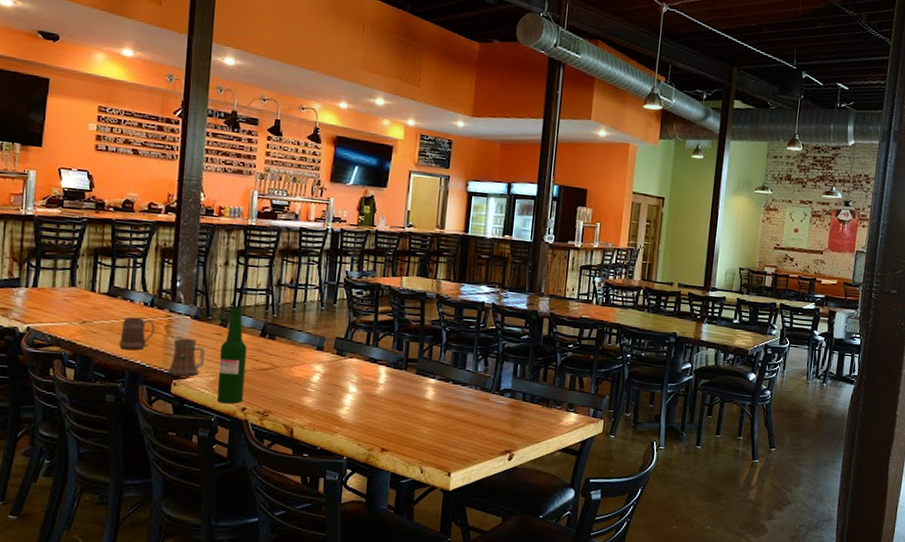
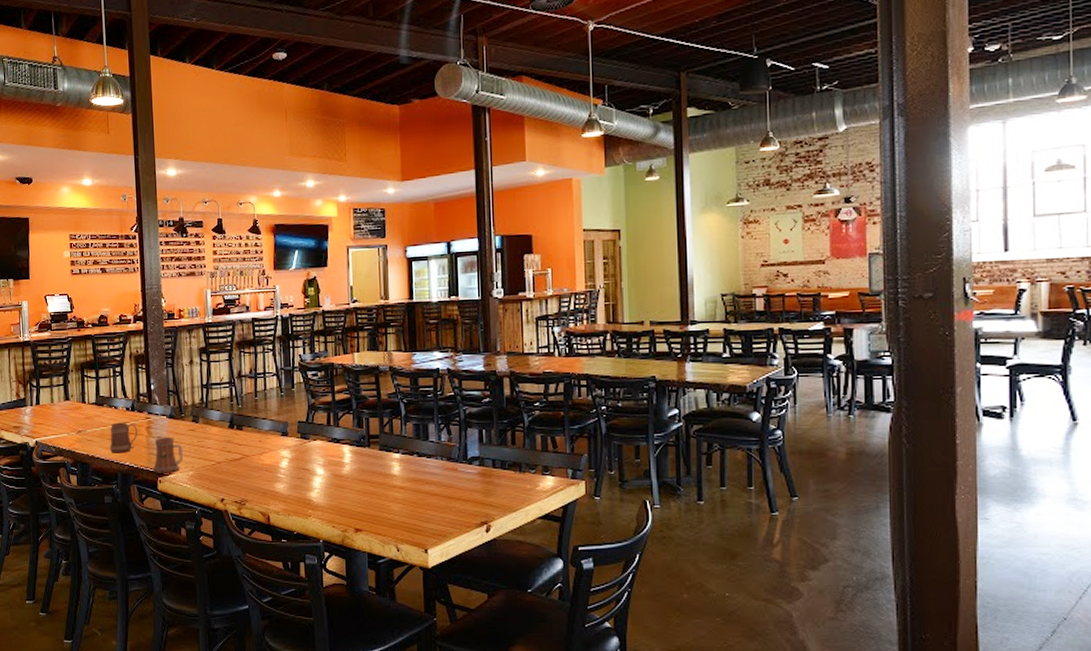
beer bottle: present [216,306,247,404] -> none [195,401,221,496]

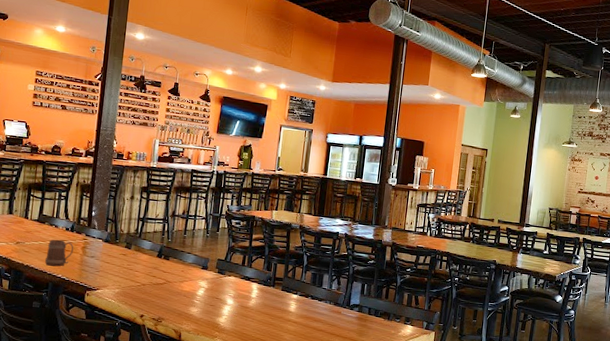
beer mug: present [153,436,184,473] -> none [82,257,113,289]

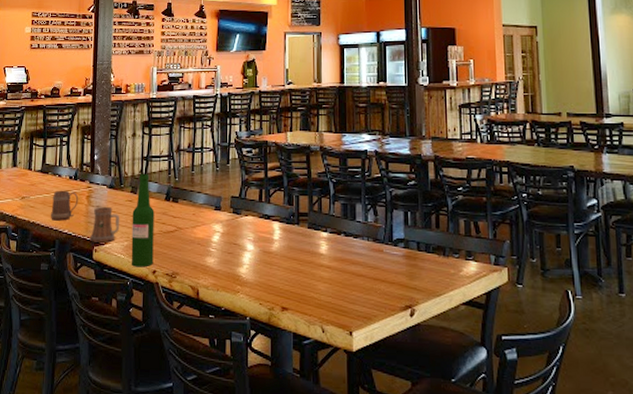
beer mug: none [82,257,113,289] -> present [90,206,120,243]
beer bottle: none [120,232,147,312] -> present [131,173,155,267]

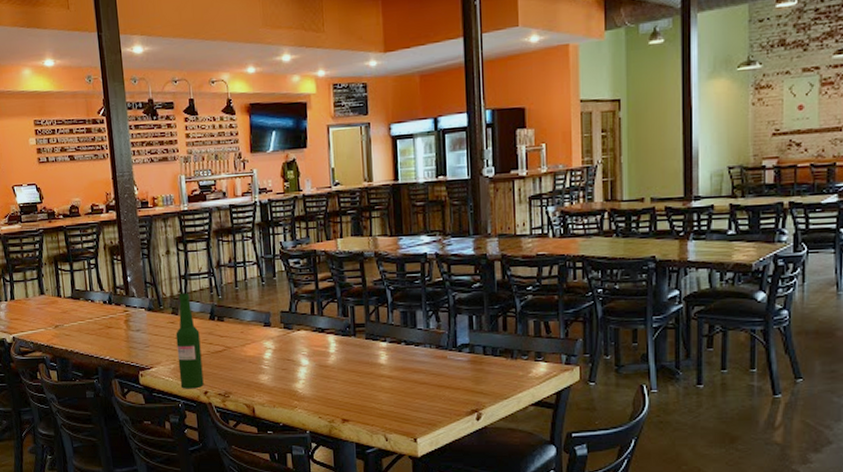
beer mug: present [50,190,79,221] -> none [88,315,117,348]
beer mug: present [90,206,120,243] -> none [133,329,164,367]

